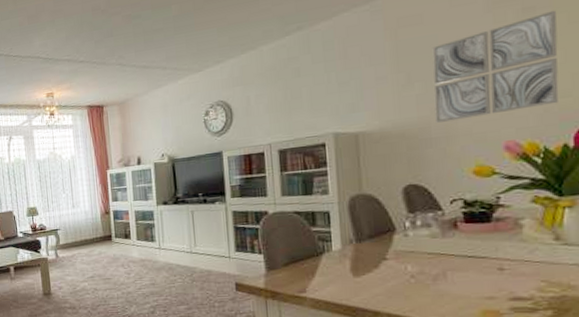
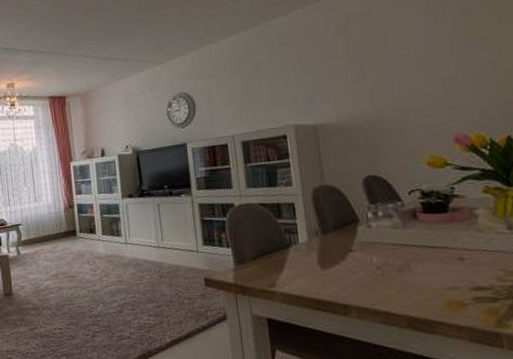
wall art: present [432,10,559,123] -> none [380,11,499,115]

